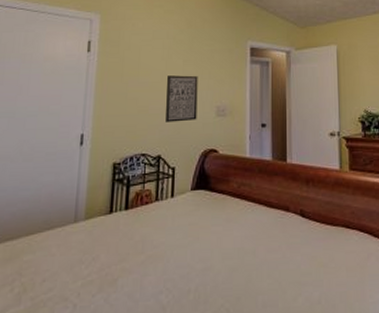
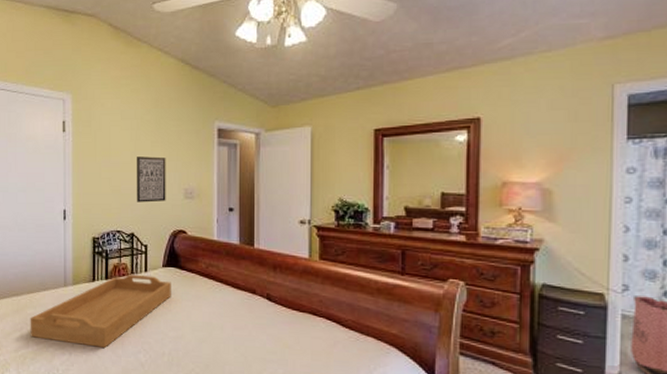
serving tray: none [23,201,200,293] -> present [30,274,171,348]

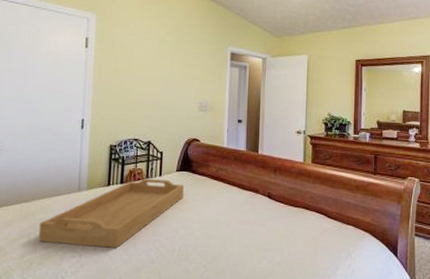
wall art: present [137,156,166,203] -> none [155,73,184,114]

